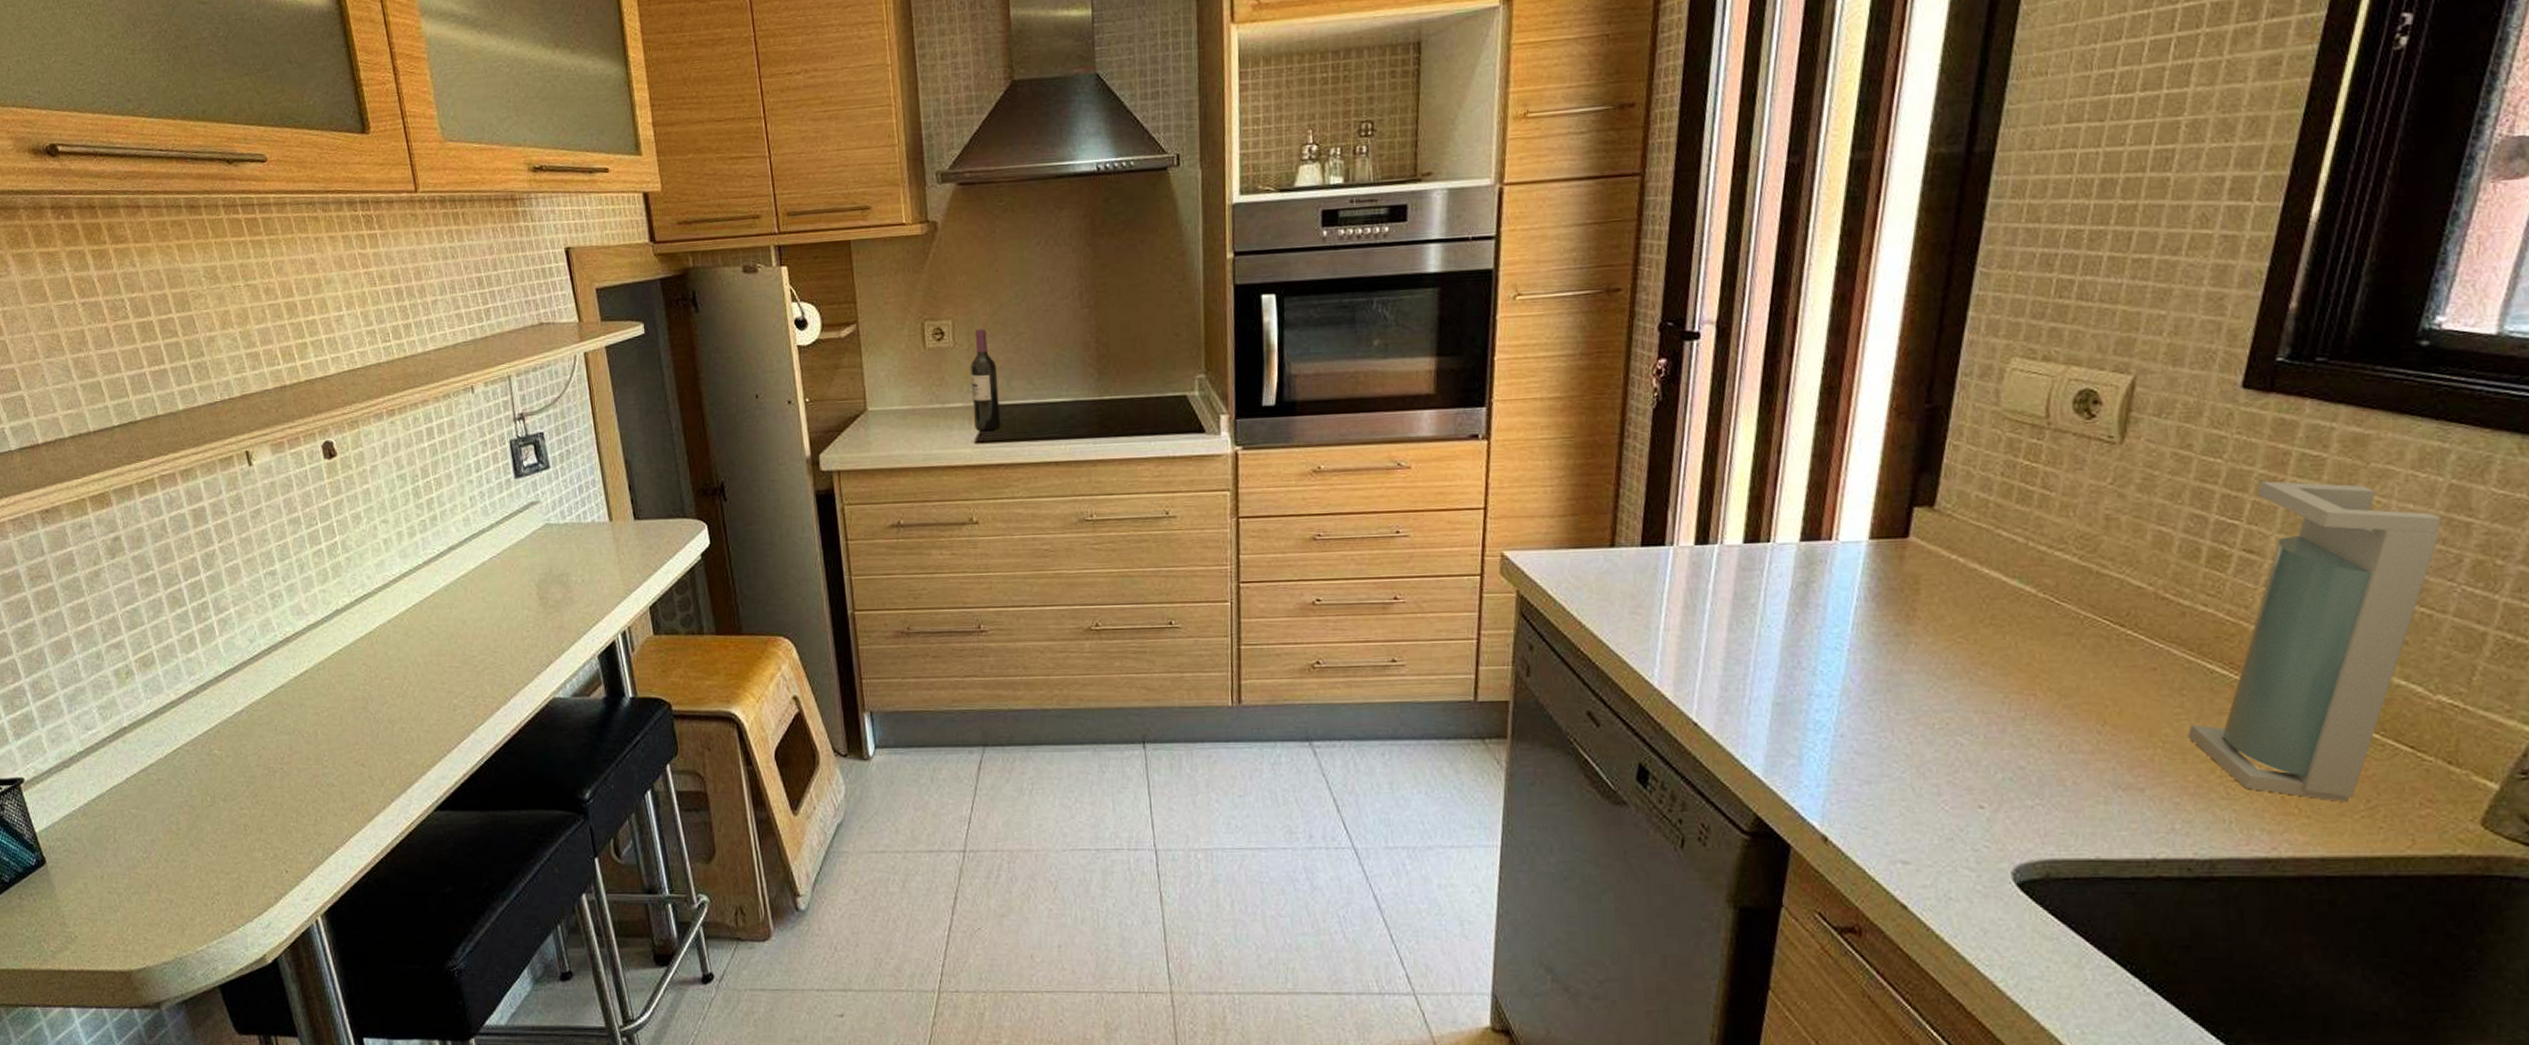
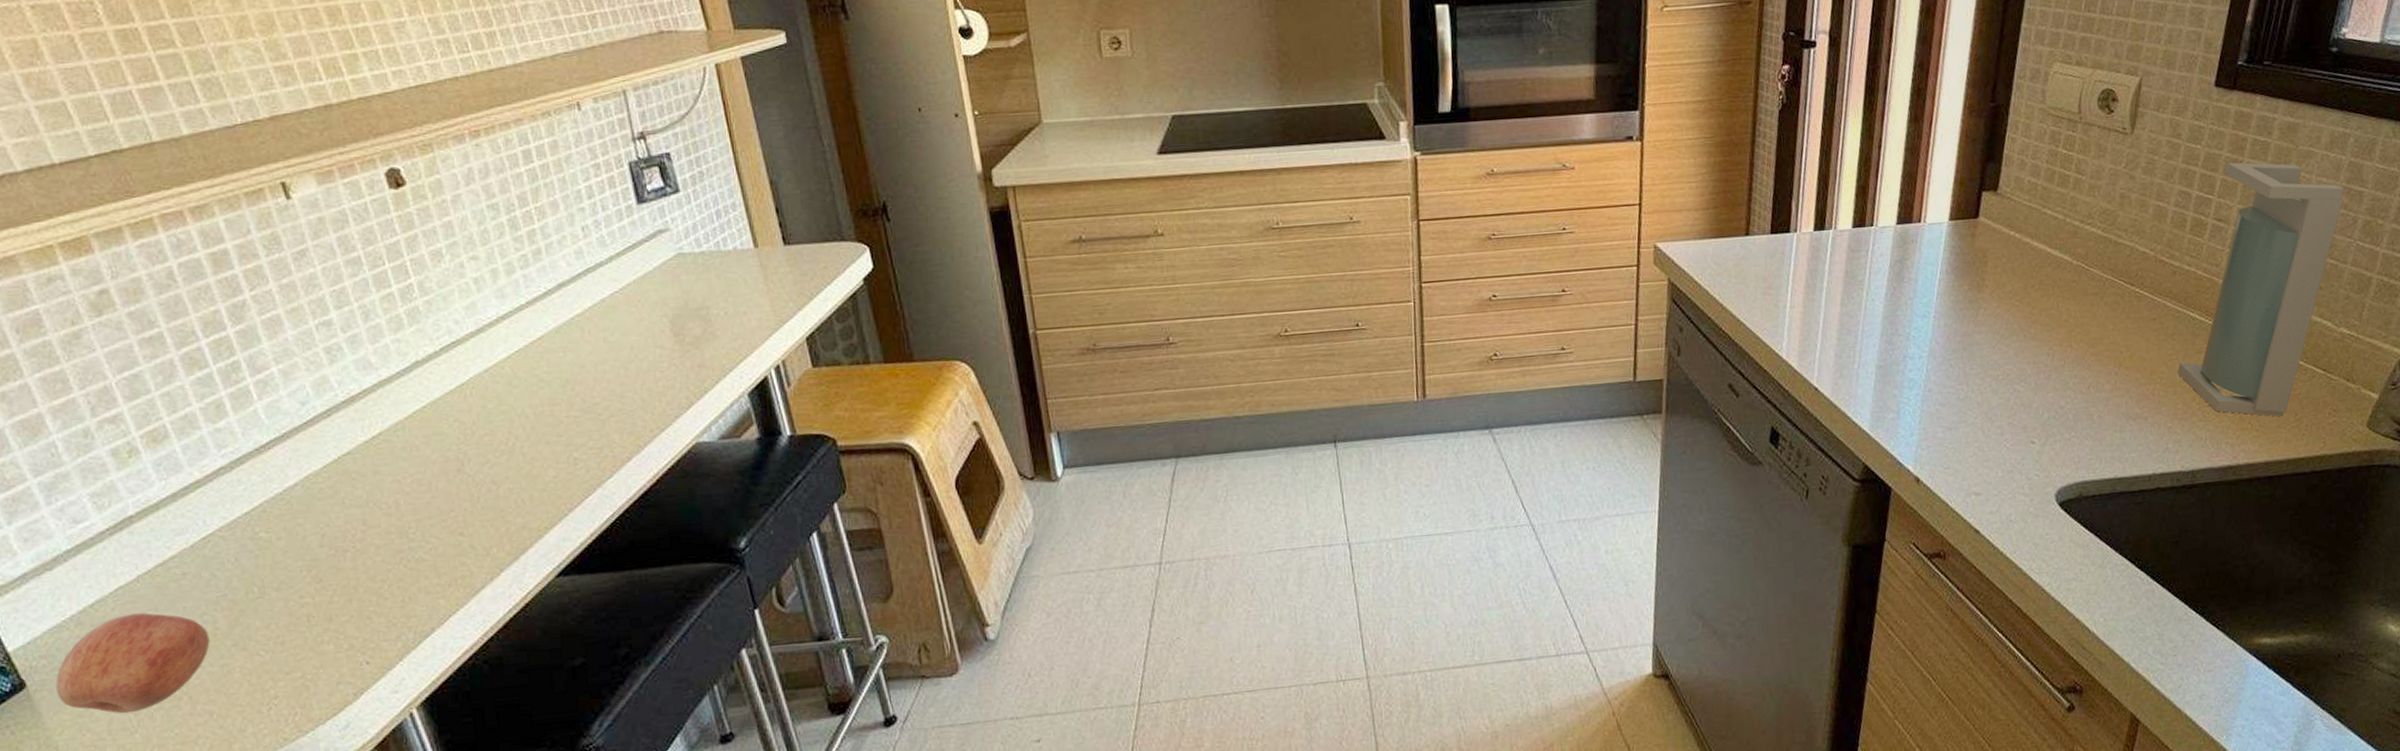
fruit: none [66,810,174,894] -> present [55,612,210,714]
wine bottle: present [970,329,1001,432] -> none [1149,38,1184,142]

